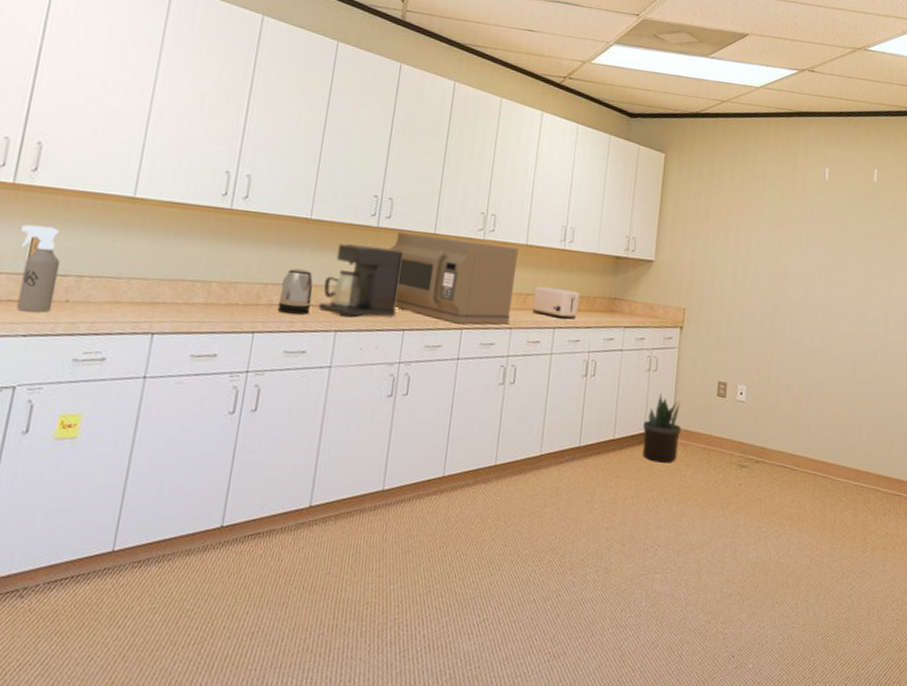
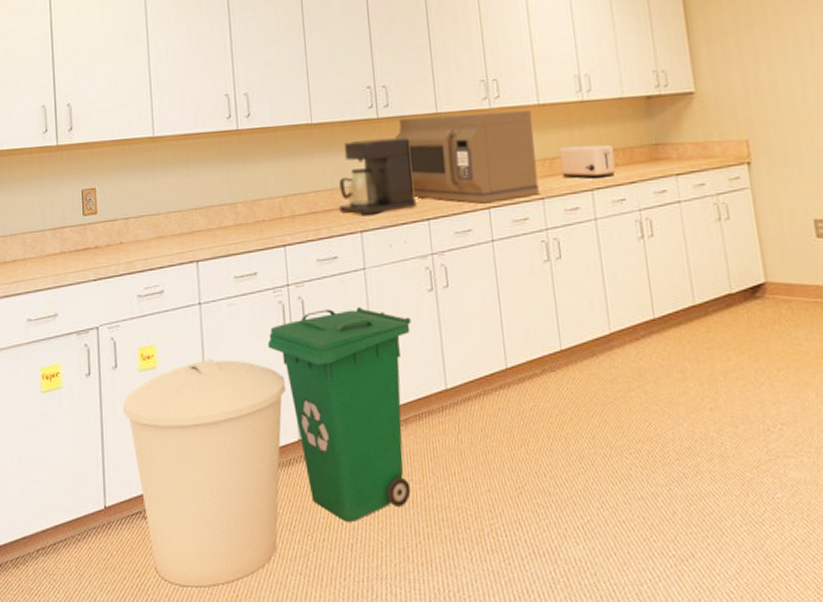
spray bottle: present [16,224,61,314] -> none [72,178,111,259]
trash can: none [20,435,221,674] -> present [122,359,286,588]
recycling bin: none [211,400,365,611] -> present [268,306,411,521]
kettle: present [277,268,313,316] -> none [300,175,332,223]
planter: present [642,393,682,463] -> none [727,244,781,326]

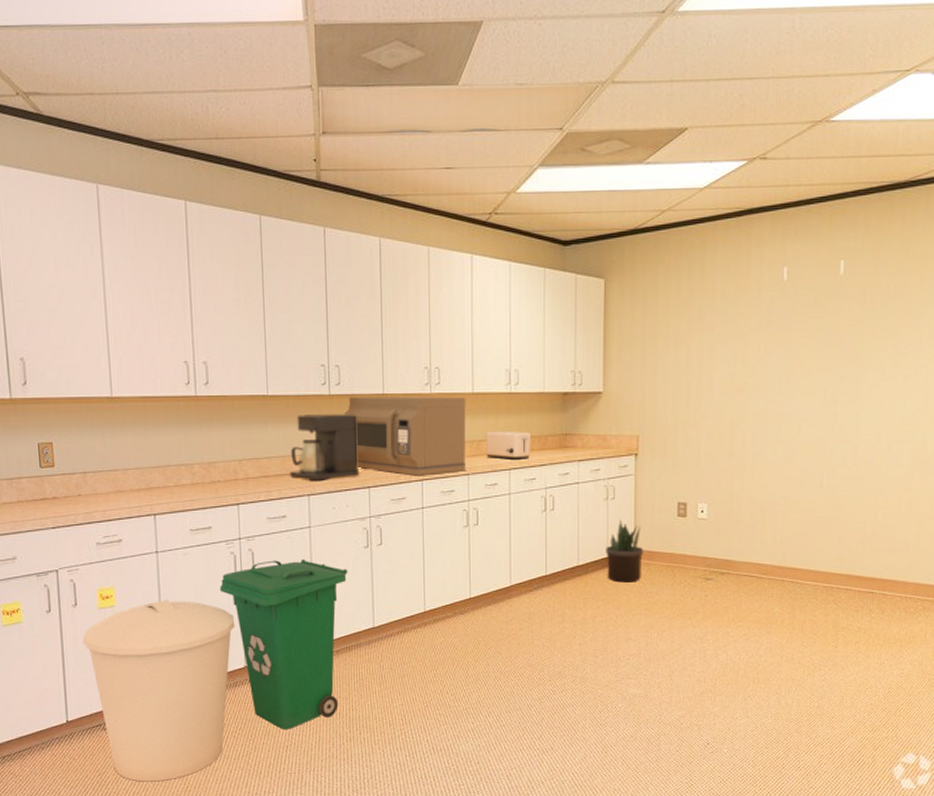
planter: none [727,244,781,326] -> present [606,519,644,583]

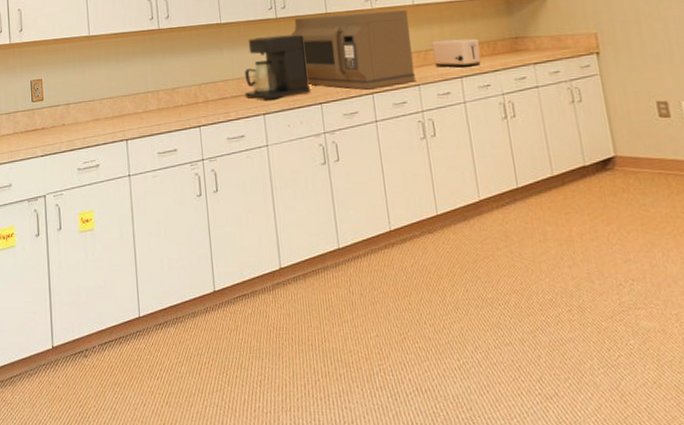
trash can: present [82,600,235,782] -> none [66,222,203,417]
recycling bin: present [220,558,348,729] -> none [187,177,310,361]
planter: present [606,519,644,583] -> none [581,123,629,194]

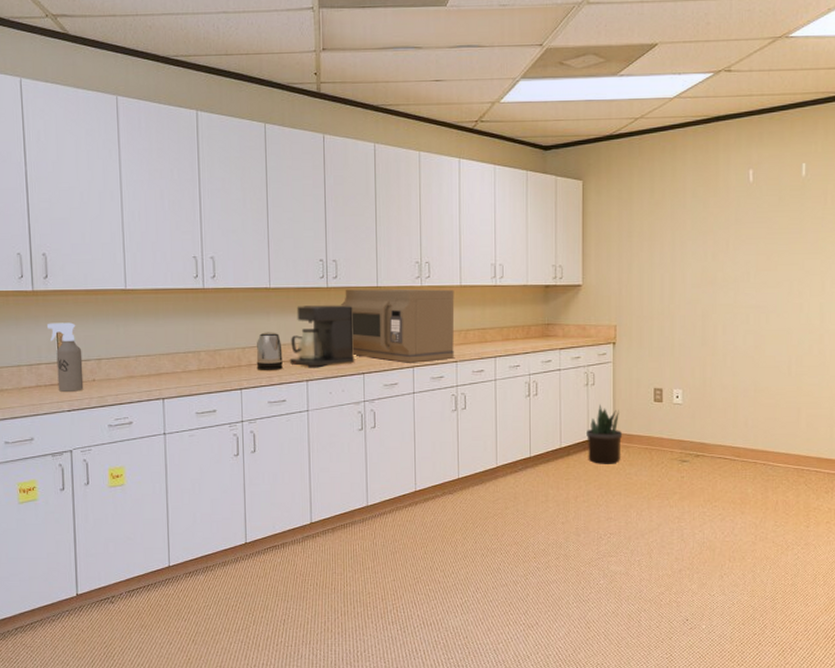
spray bottle: none [23,71,55,139] -> present [47,322,84,393]
kettle: none [212,66,239,107] -> present [256,332,283,371]
toaster: present [432,38,482,68] -> none [473,321,516,348]
planter: none [581,123,629,194] -> present [587,404,623,464]

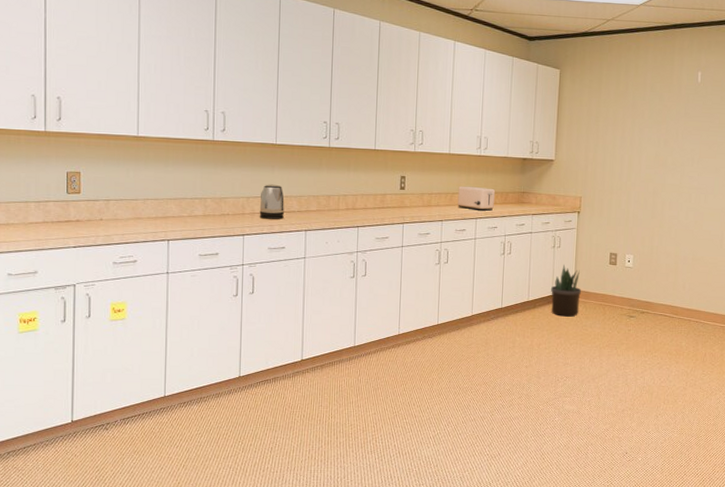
spray bottle: present [47,322,84,393] -> none [58,163,91,230]
coffee maker: present [289,304,355,367] -> none [290,162,352,219]
microwave: present [341,288,455,363] -> none [341,150,444,220]
toaster: none [473,321,516,348] -> present [457,186,496,211]

